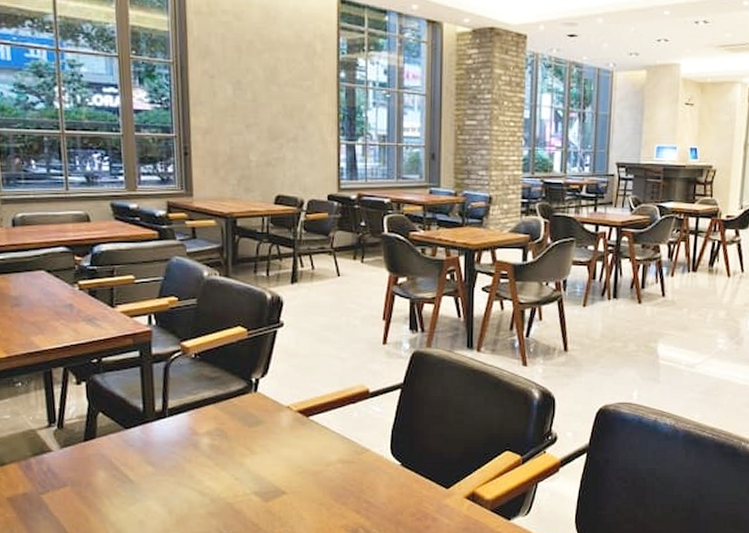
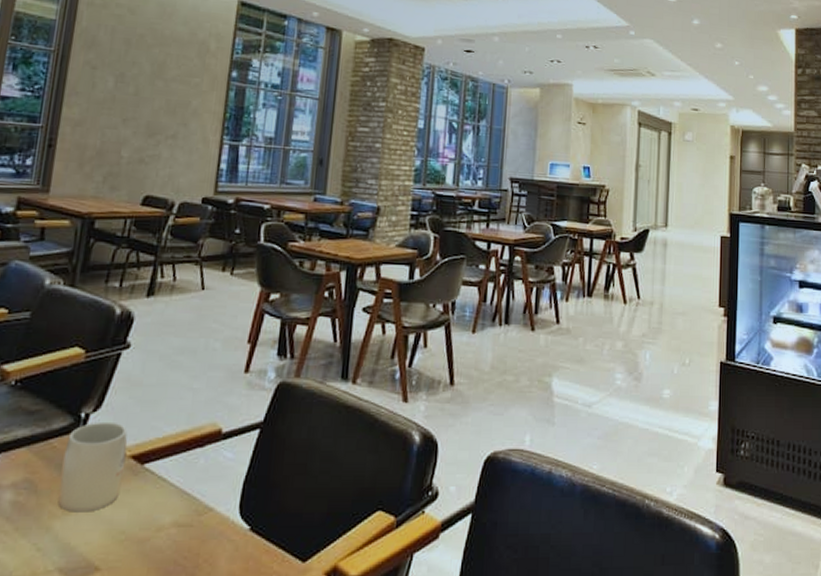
mug: none [243,385,294,453] -> present [58,421,128,513]

